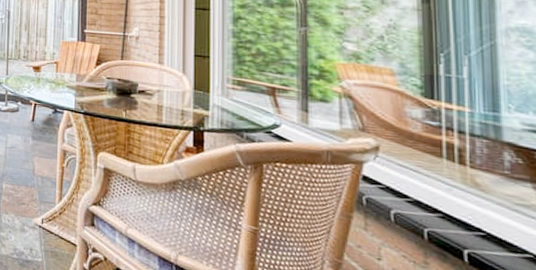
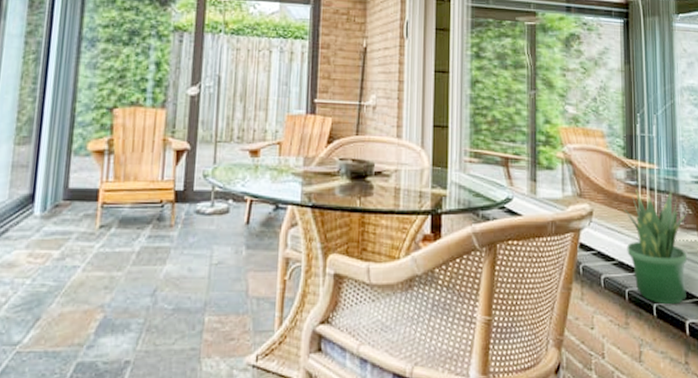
planter: none [421,130,516,256] -> present [624,189,688,305]

